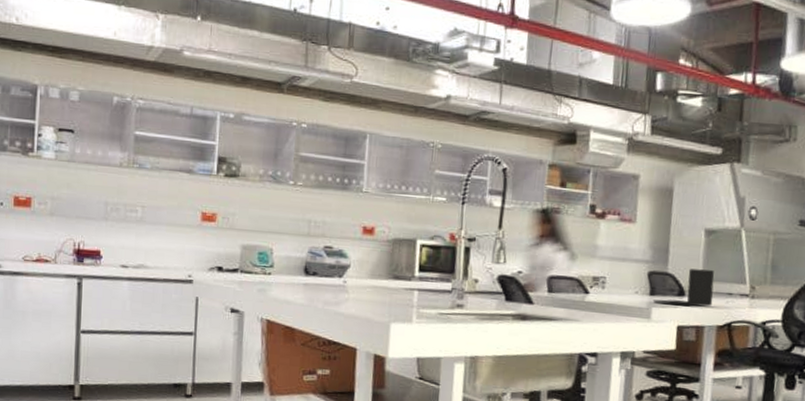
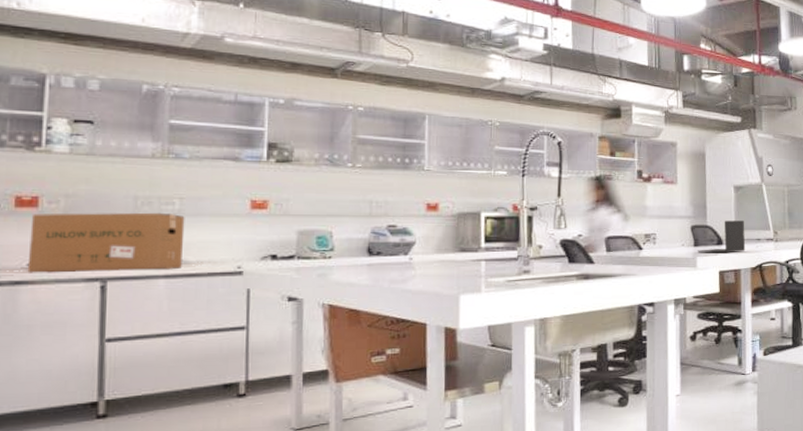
box: none [23,213,146,274] -> present [27,212,185,273]

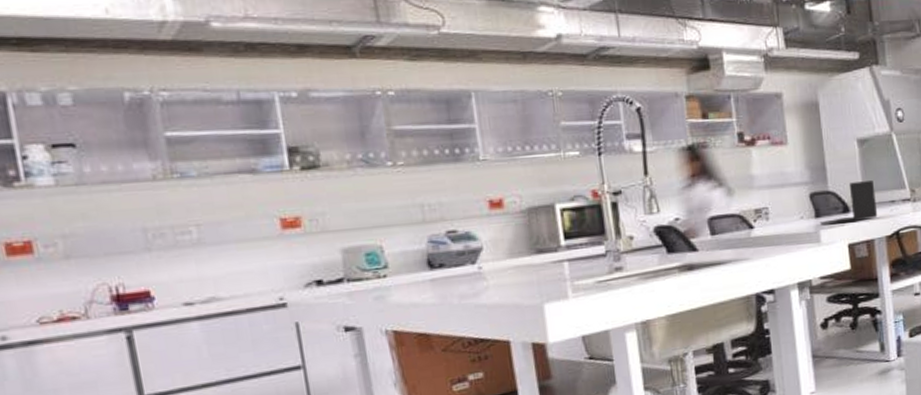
box: present [27,212,185,273] -> none [29,244,215,331]

